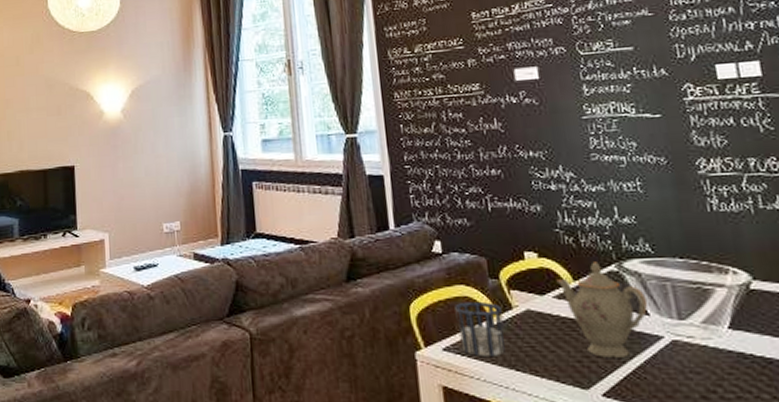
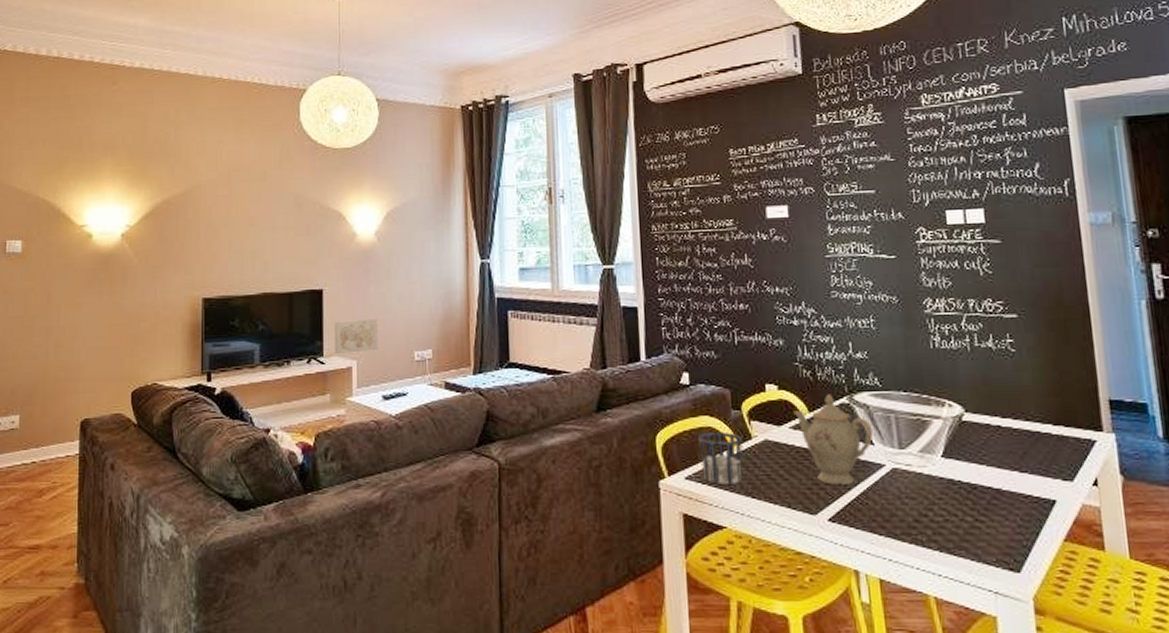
wall art: none [86,192,128,227] -> present [335,318,378,354]

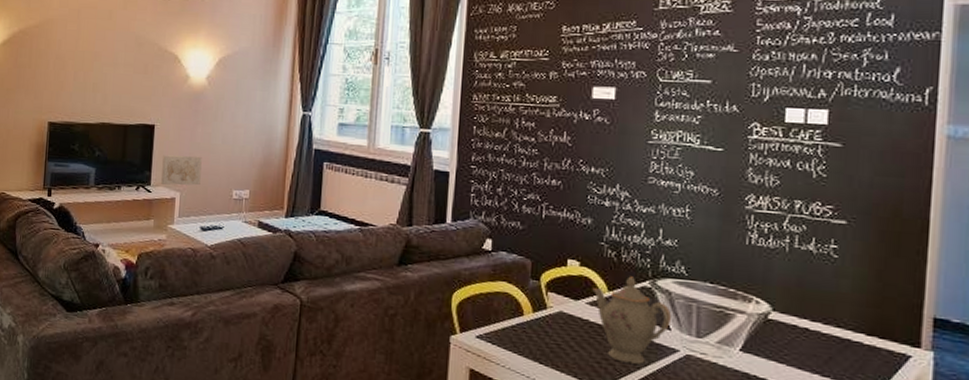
cup: present [698,431,743,484] -> none [493,297,537,349]

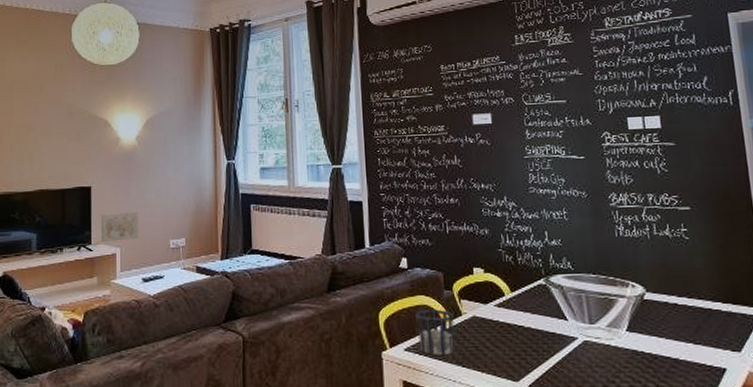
cup: none [493,297,537,349] -> present [416,309,455,355]
teapot: present [592,276,672,365] -> none [497,276,567,355]

